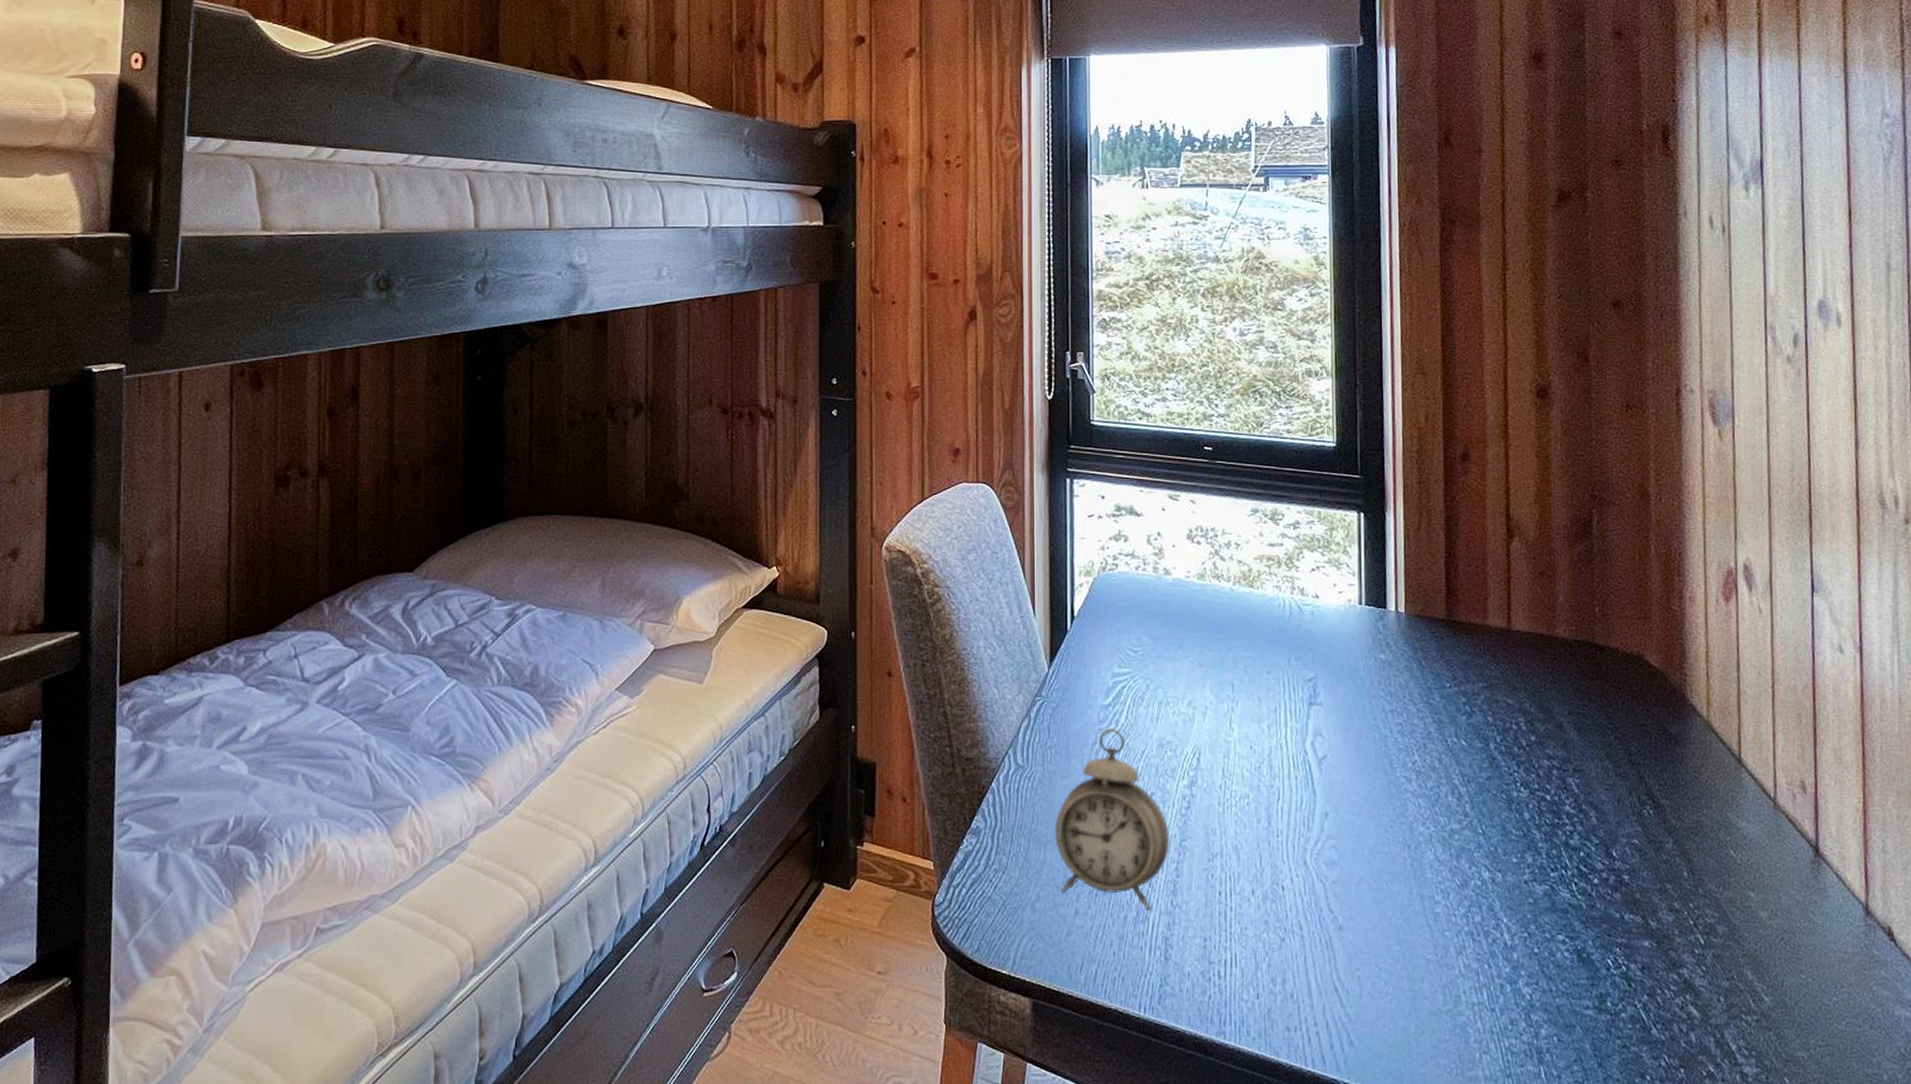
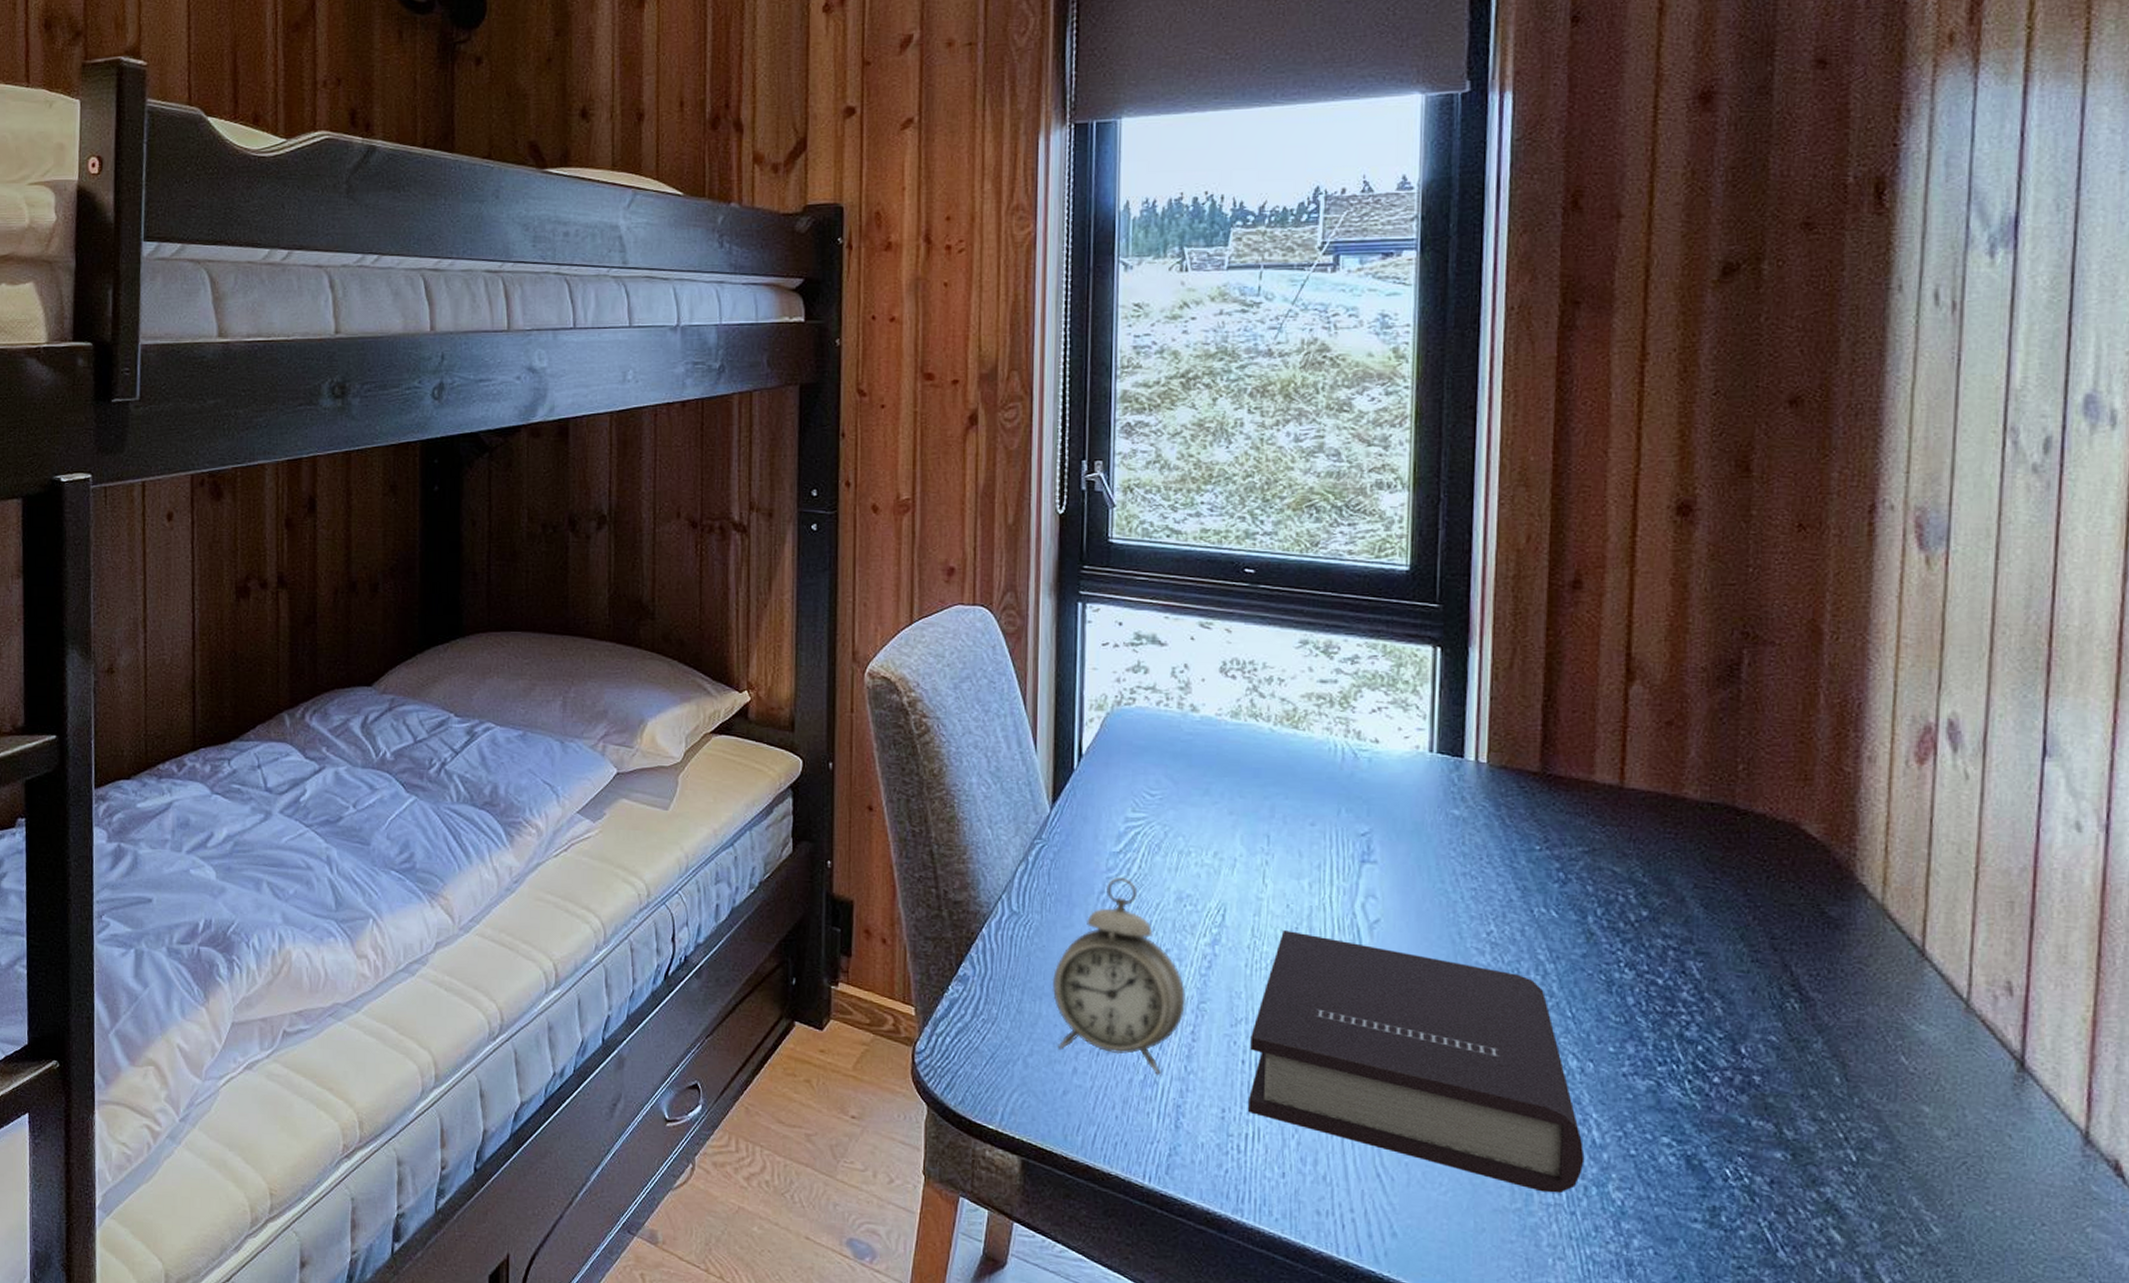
book: none [1225,769,1499,993] -> present [1248,929,1585,1194]

